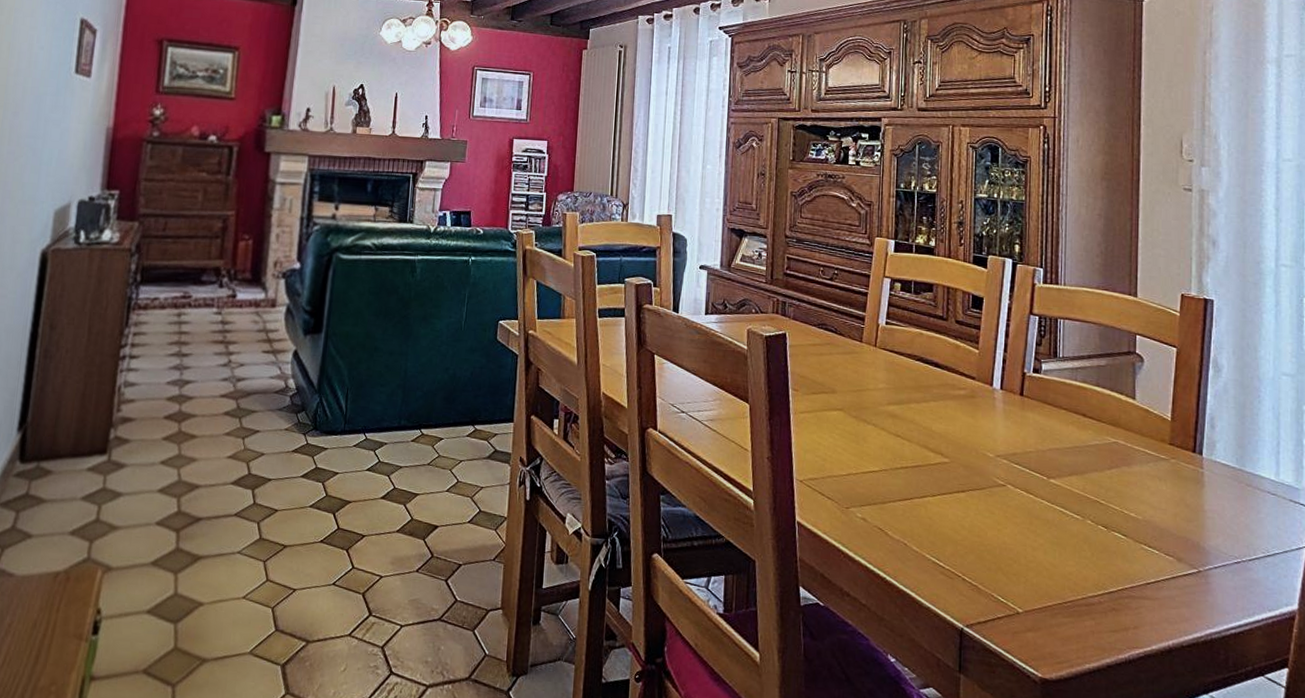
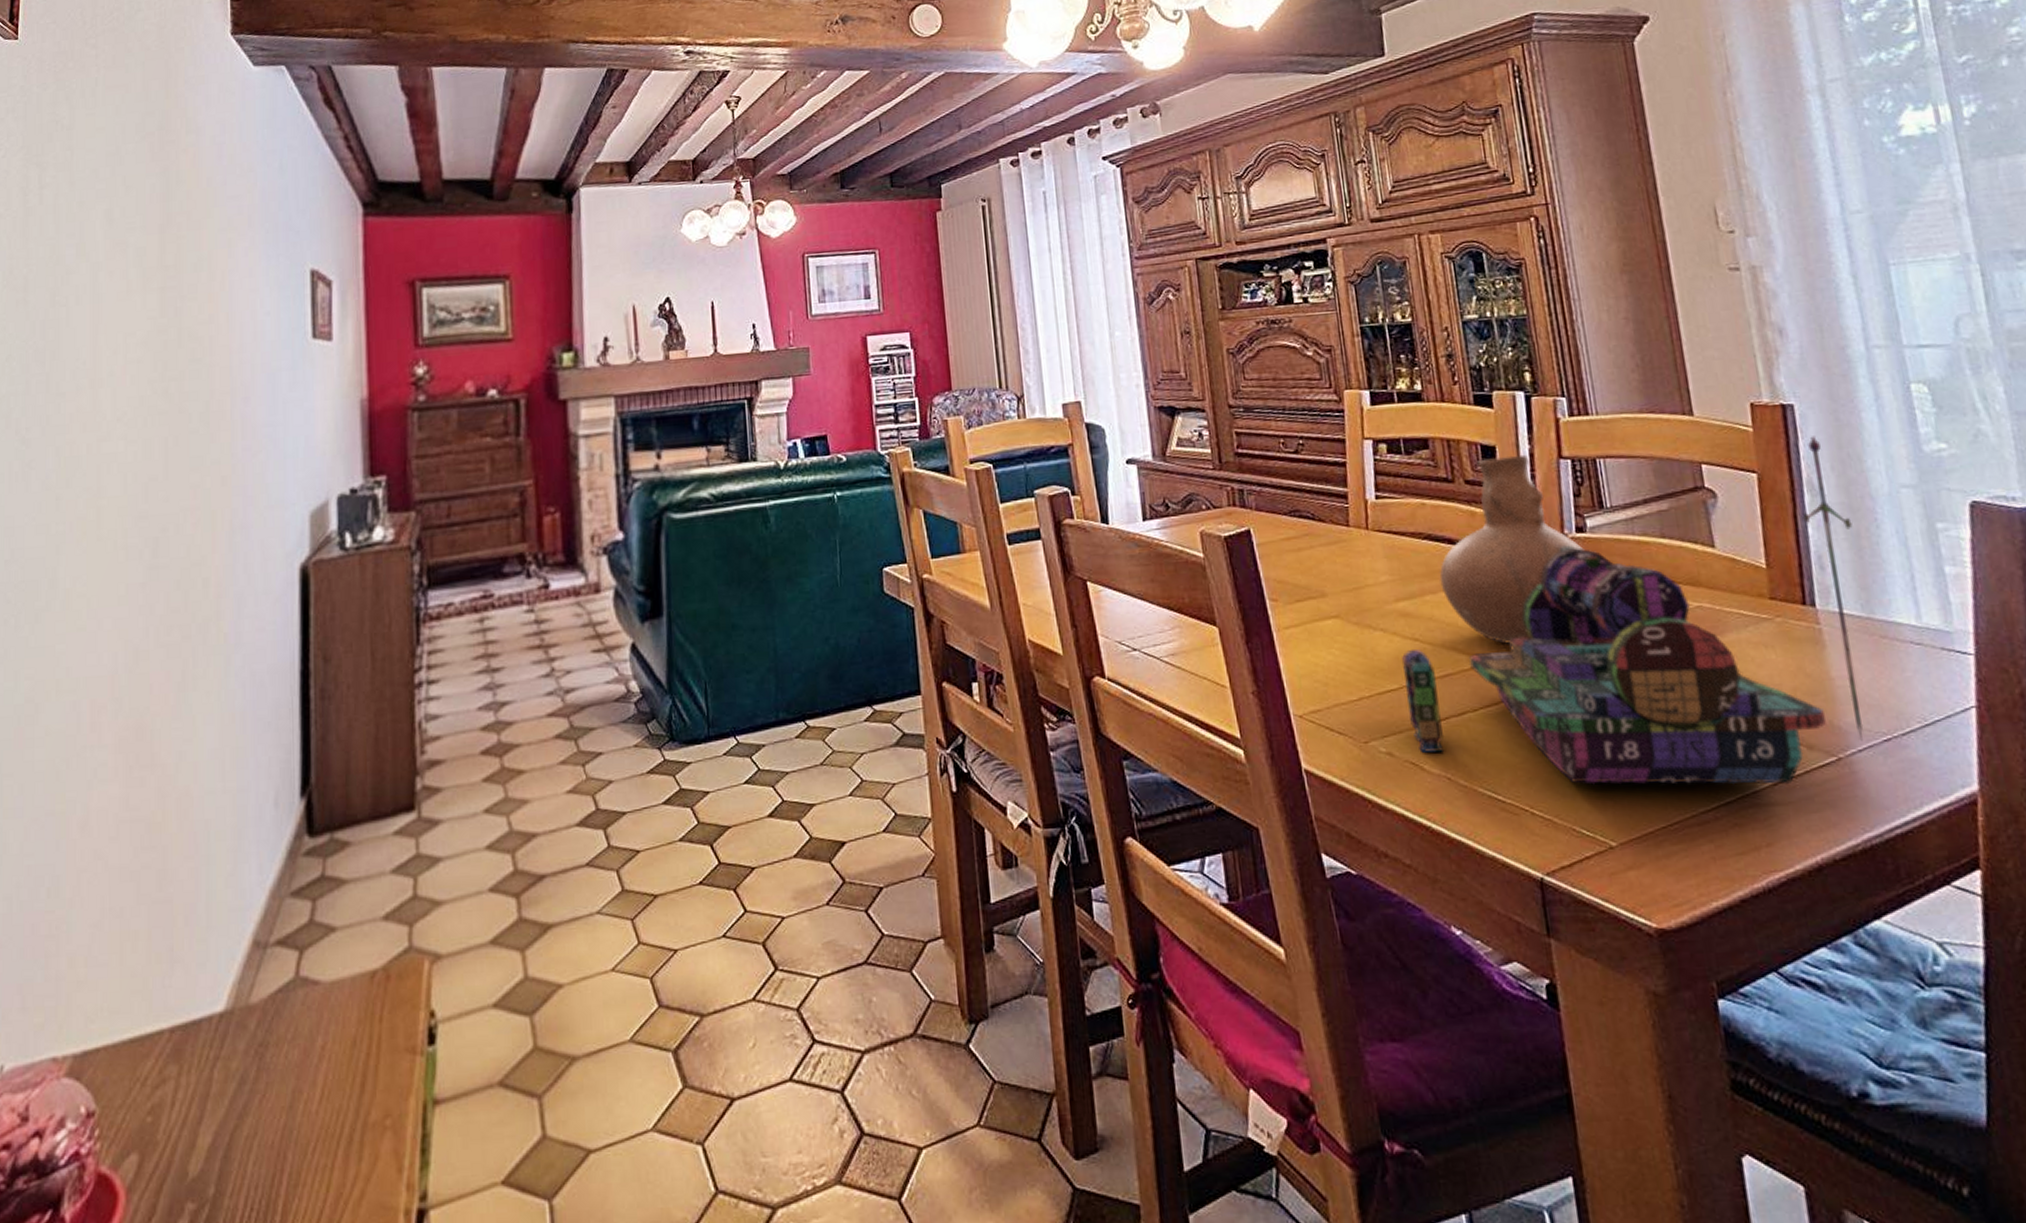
board game: none [883,326,1241,584] -> present [1402,436,1864,785]
vase: none [924,306,1036,449] -> present [1439,454,1583,644]

